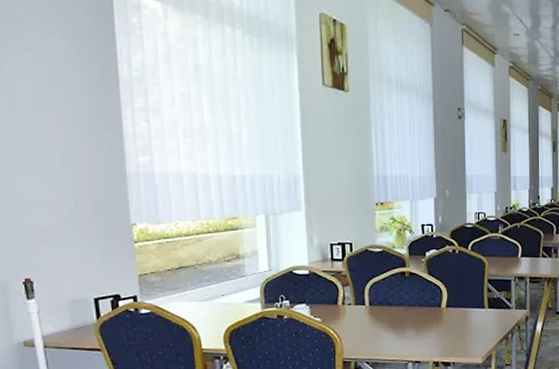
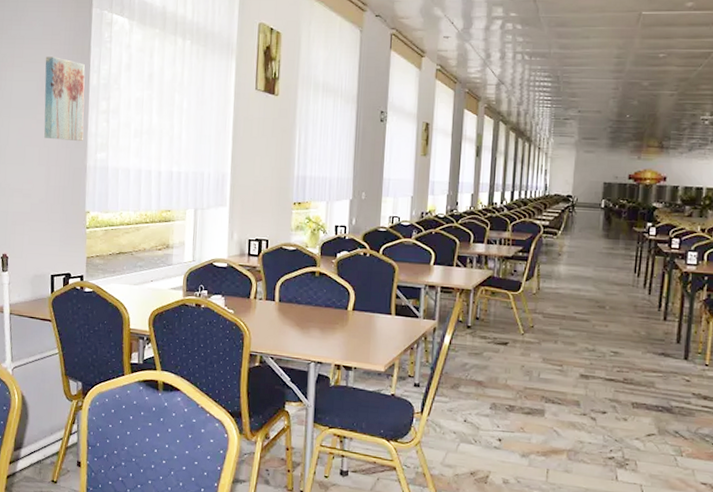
wall art: none [55,44,118,144] -> present [44,56,85,142]

